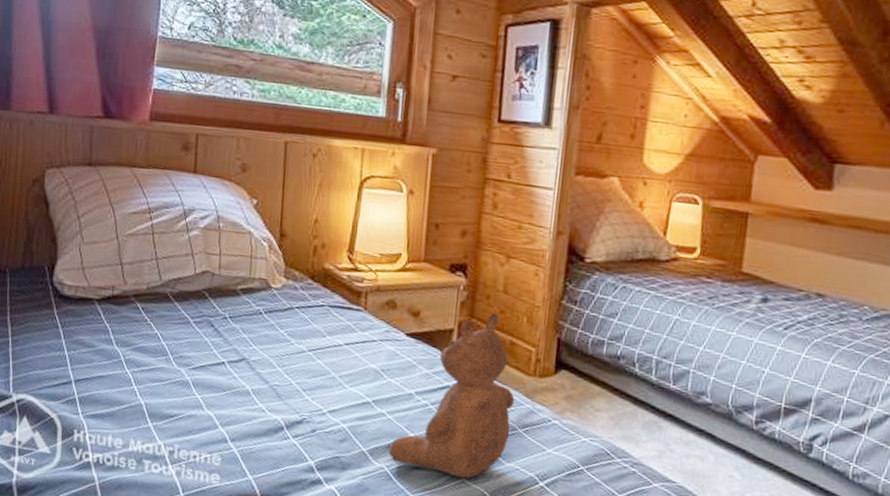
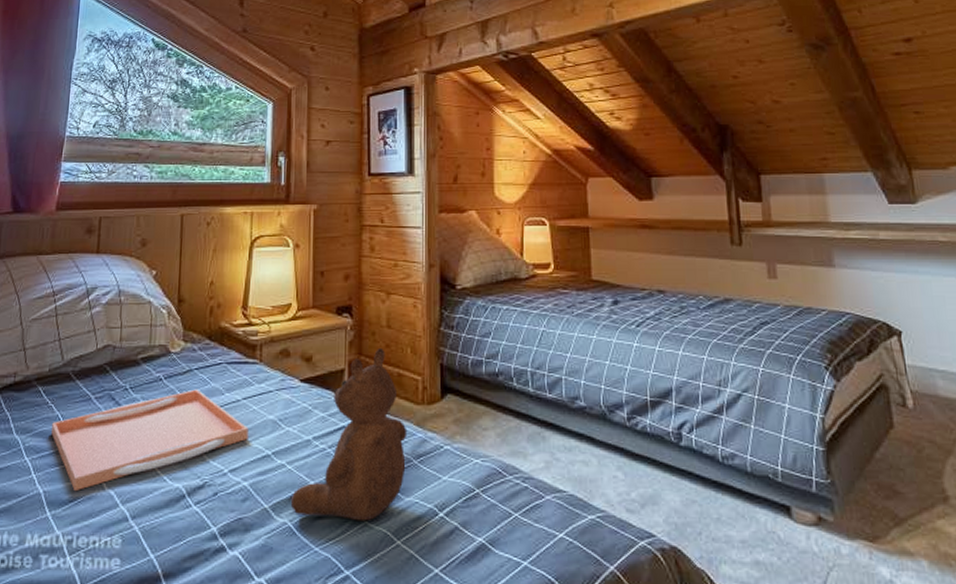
serving tray: none [151,327,350,408] -> present [51,389,249,490]

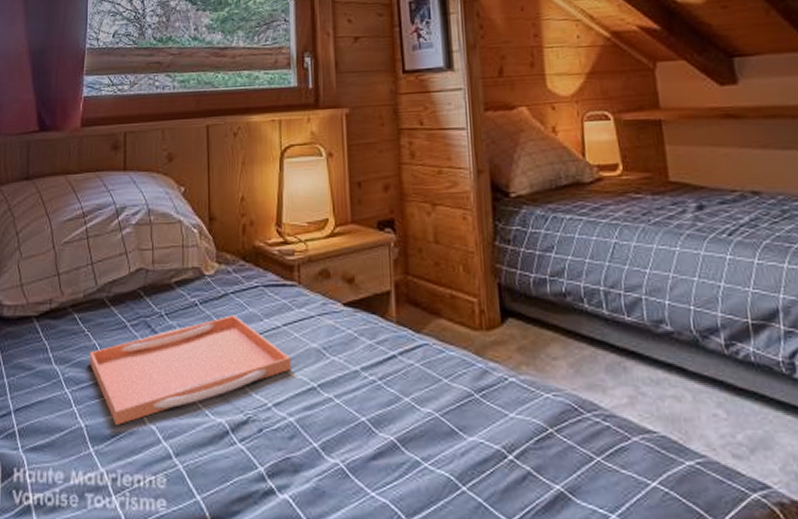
teddy bear: present [290,349,408,521] -> none [341,267,467,464]

